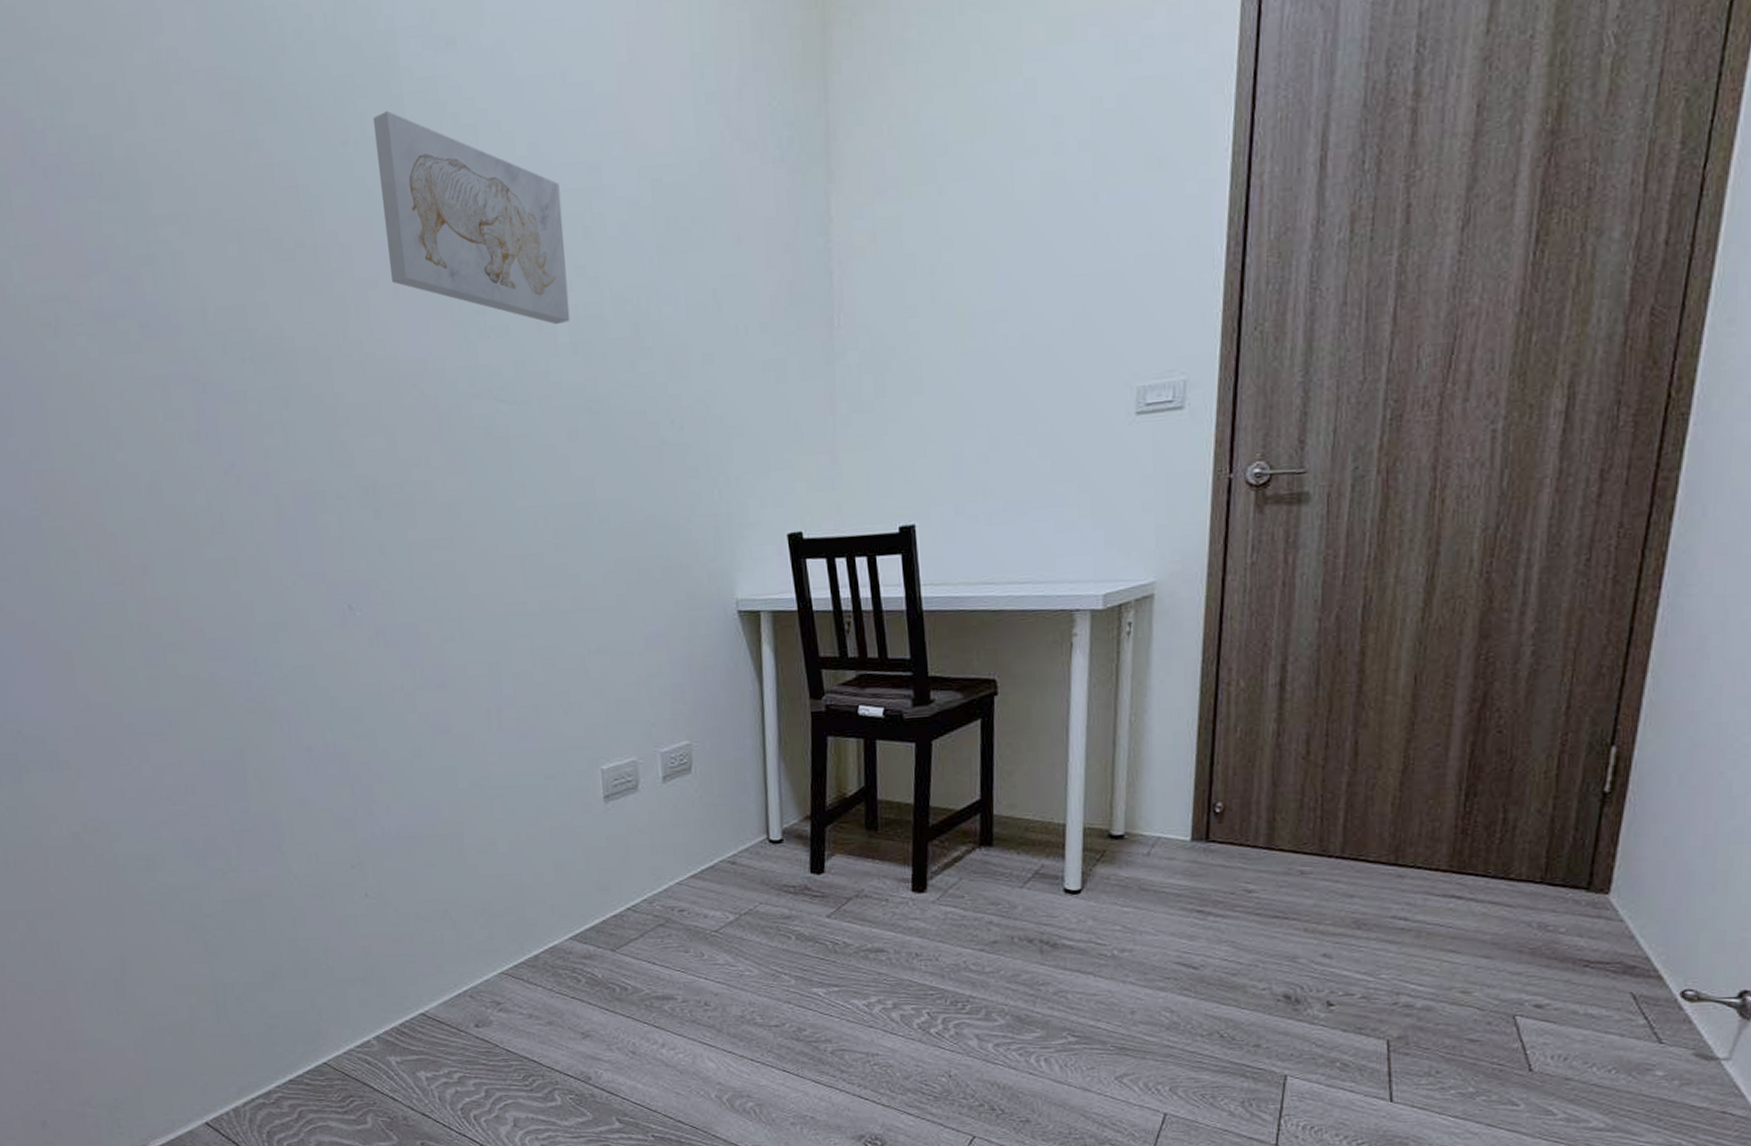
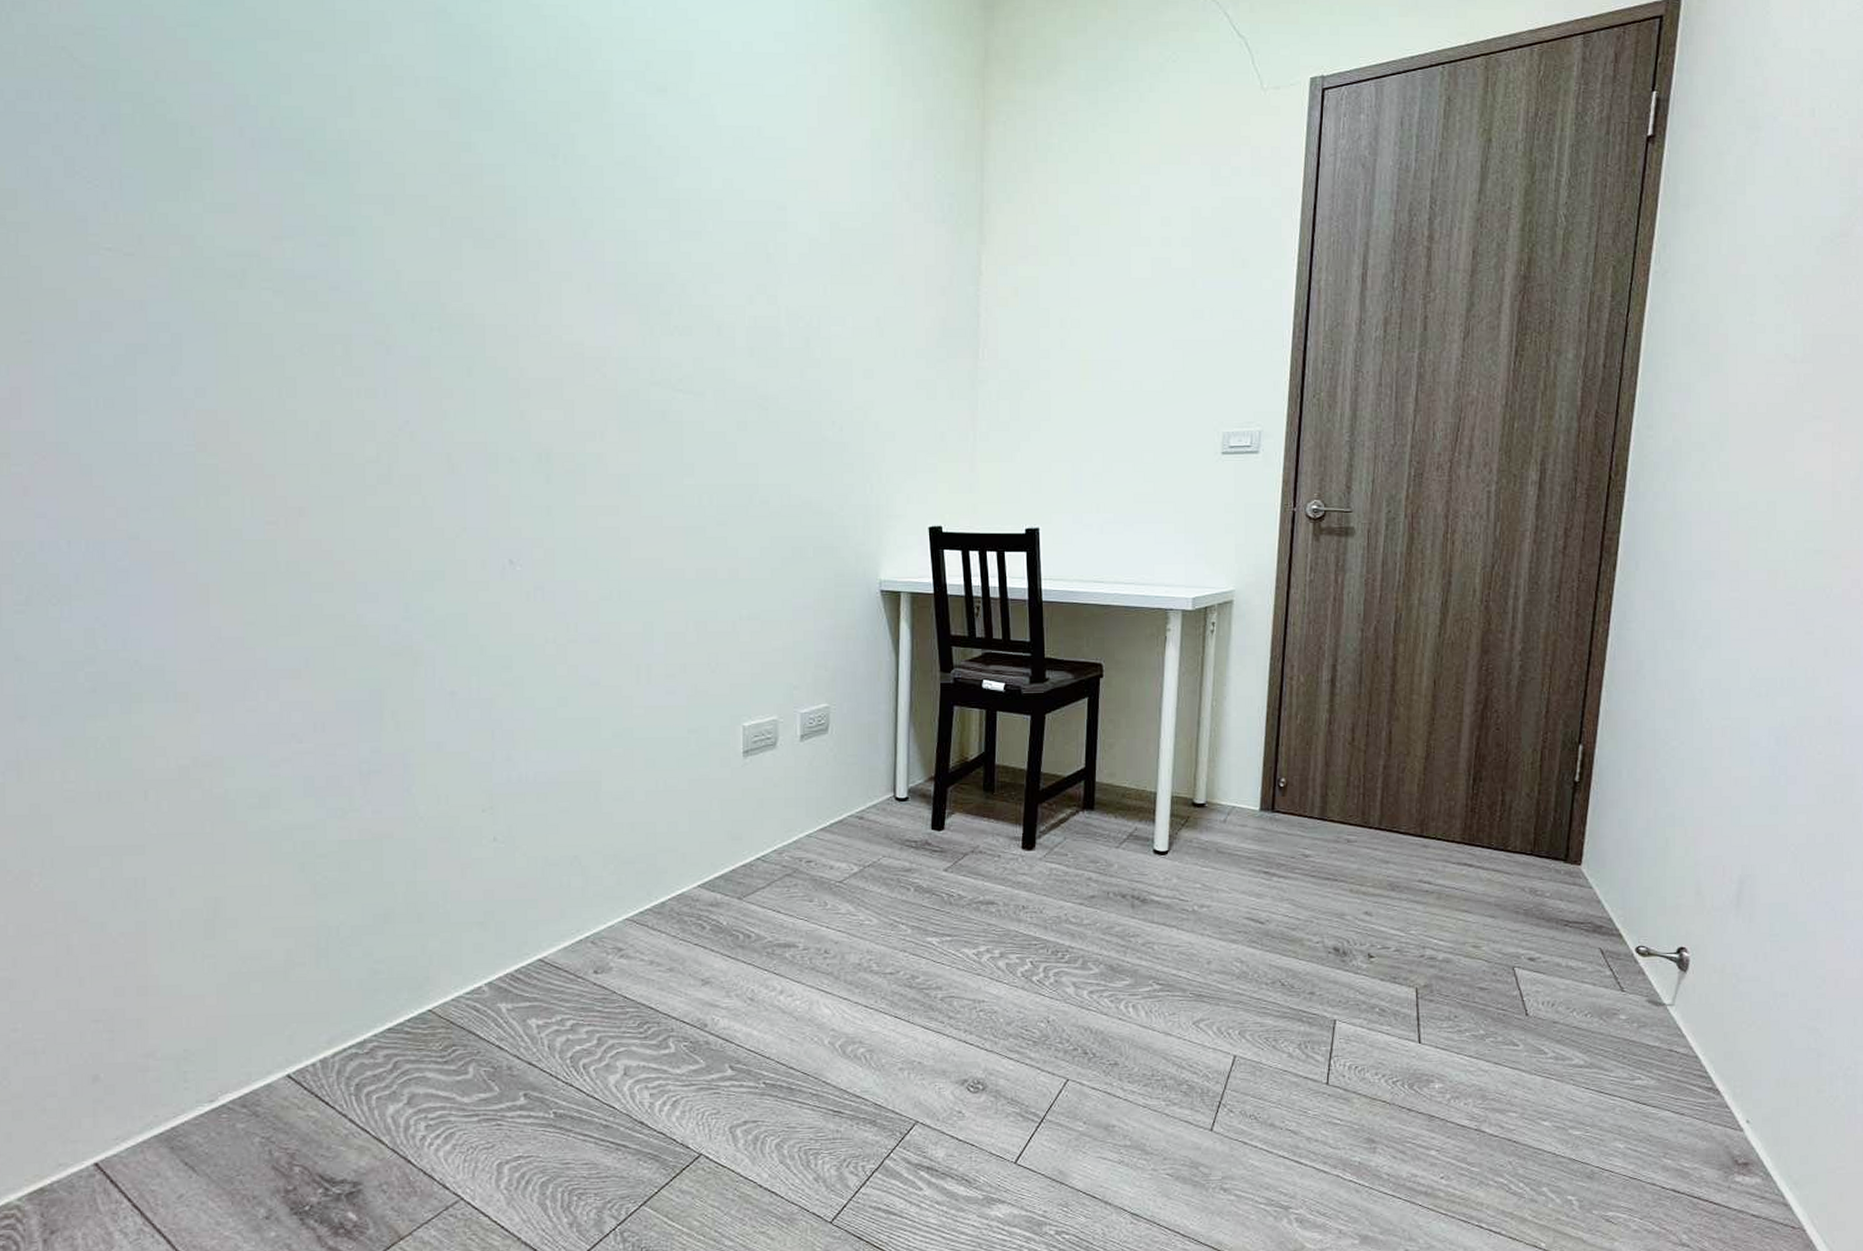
wall art: present [372,111,570,325] -> none [583,136,749,331]

